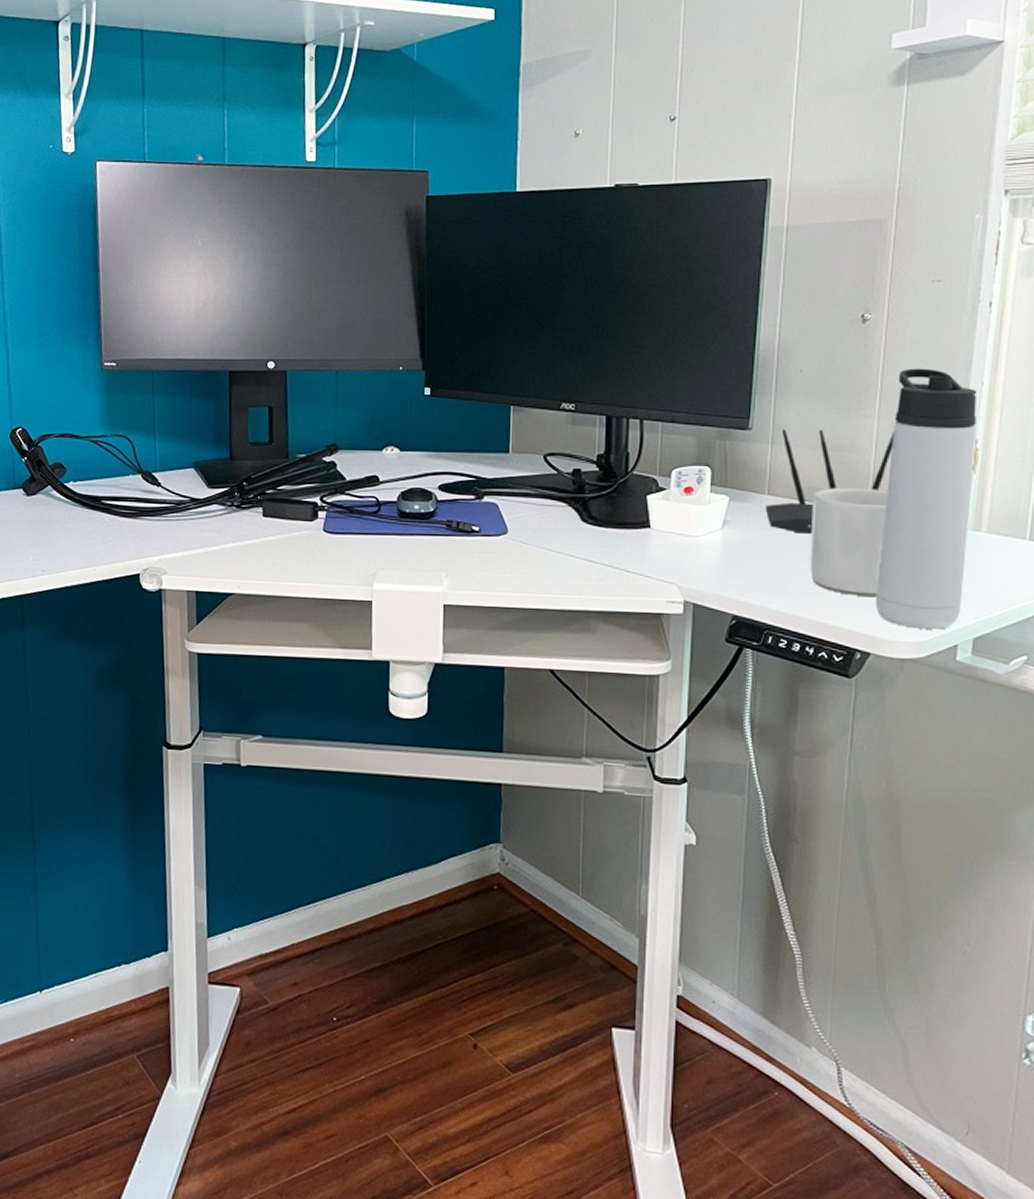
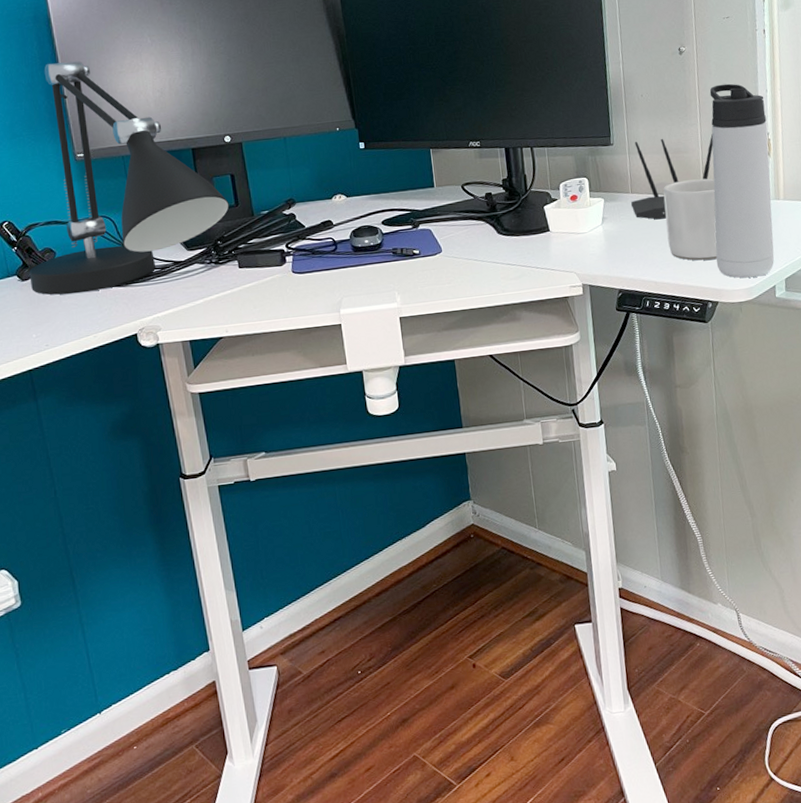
desk lamp: none [35,257,262,519] -> present [29,61,230,295]

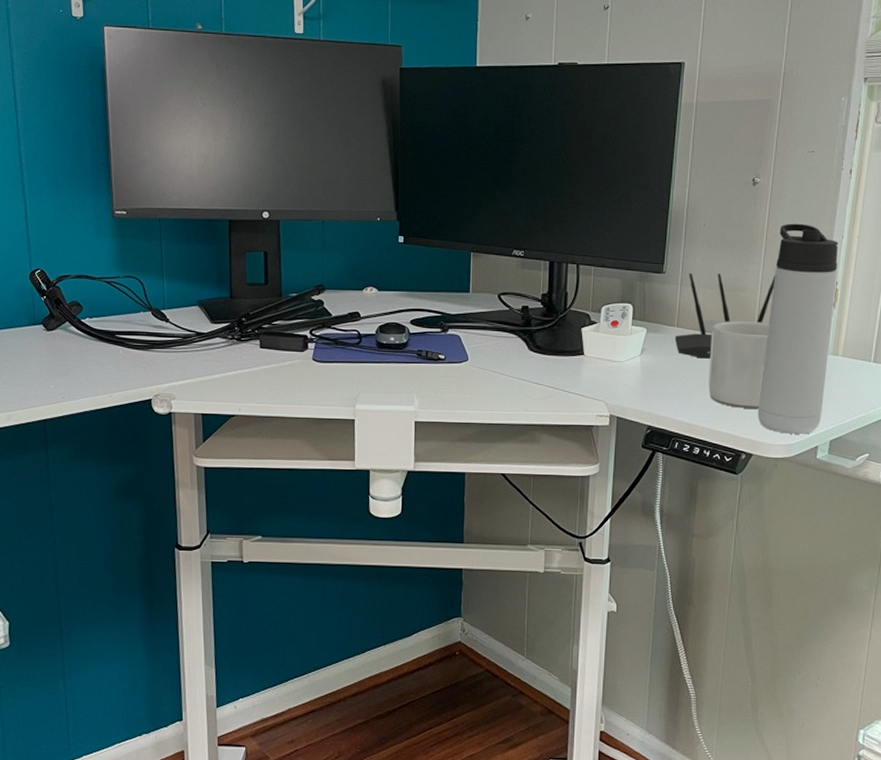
desk lamp: present [29,61,230,295] -> none [54,115,259,351]

